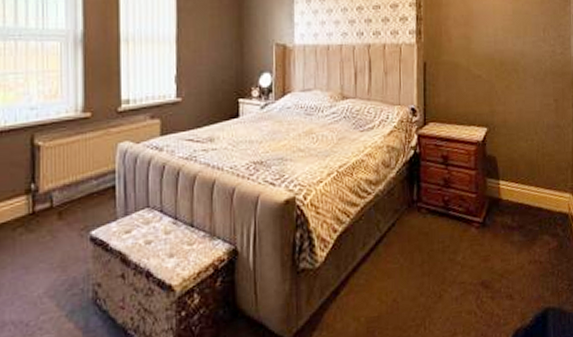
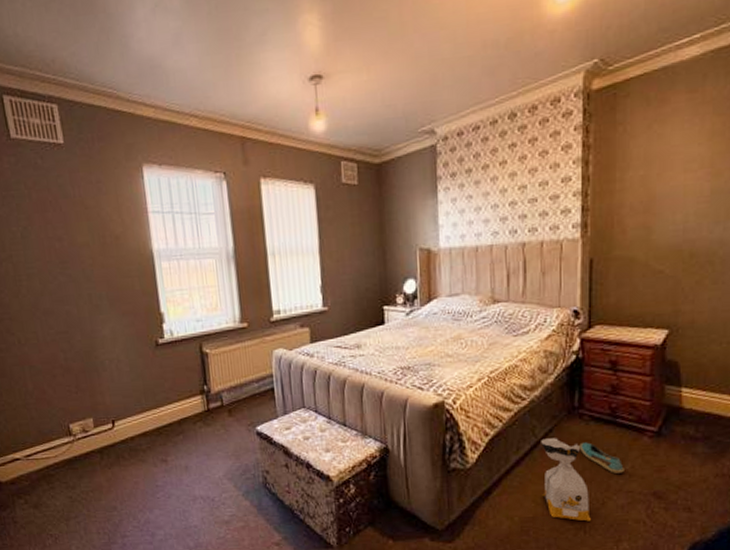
bag: none [385,232,430,317] -> present [541,438,591,522]
shoe: none [418,235,457,265] -> present [579,442,624,474]

